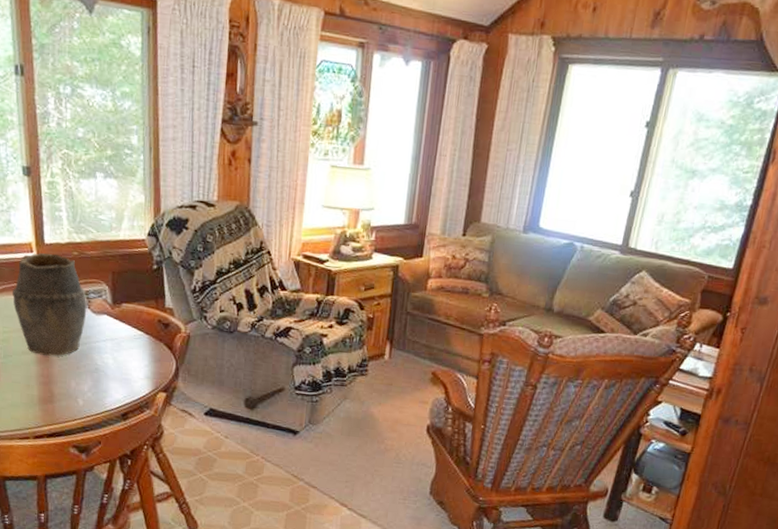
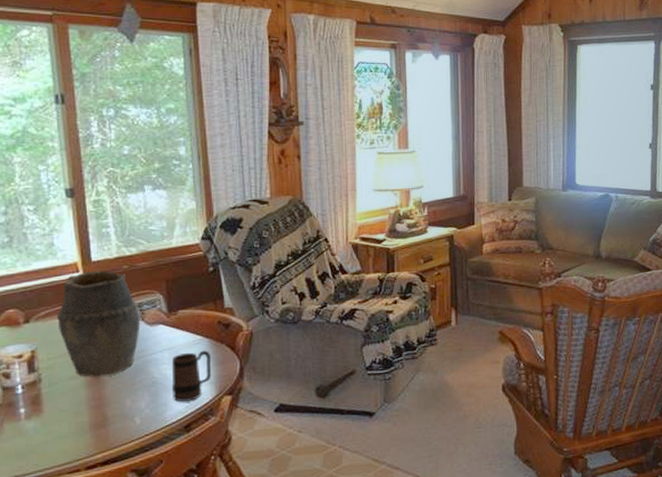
mug: none [112,345,150,392] -> present [171,350,212,402]

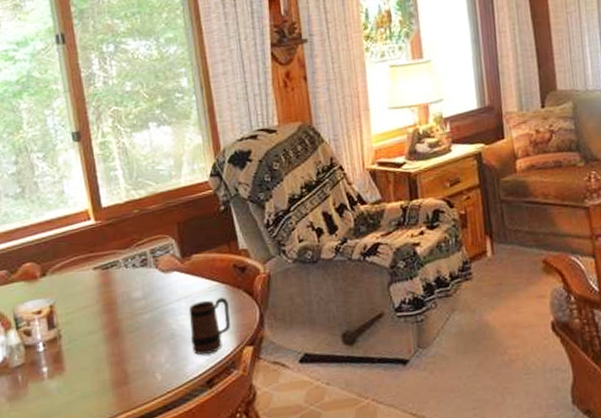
vase: present [56,270,141,377] -> none [71,216,155,332]

